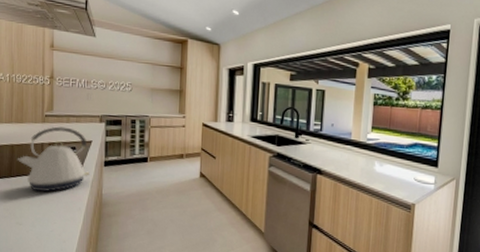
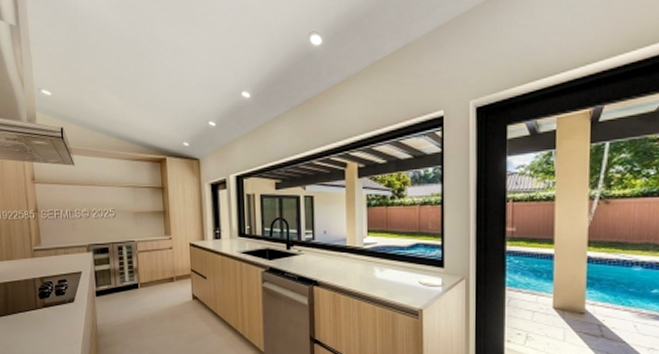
kettle: present [17,126,90,193] -> none [11,260,83,328]

